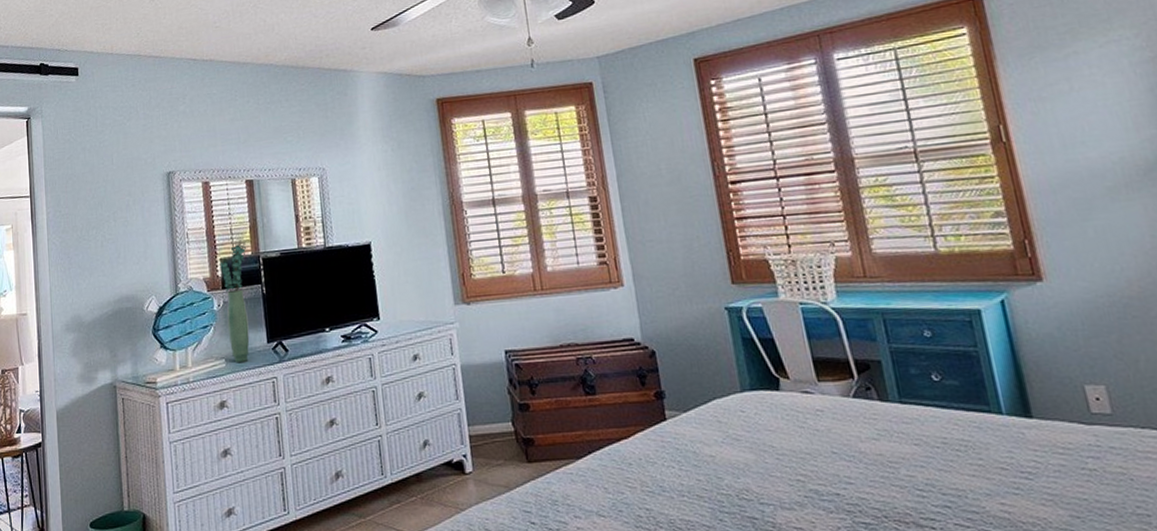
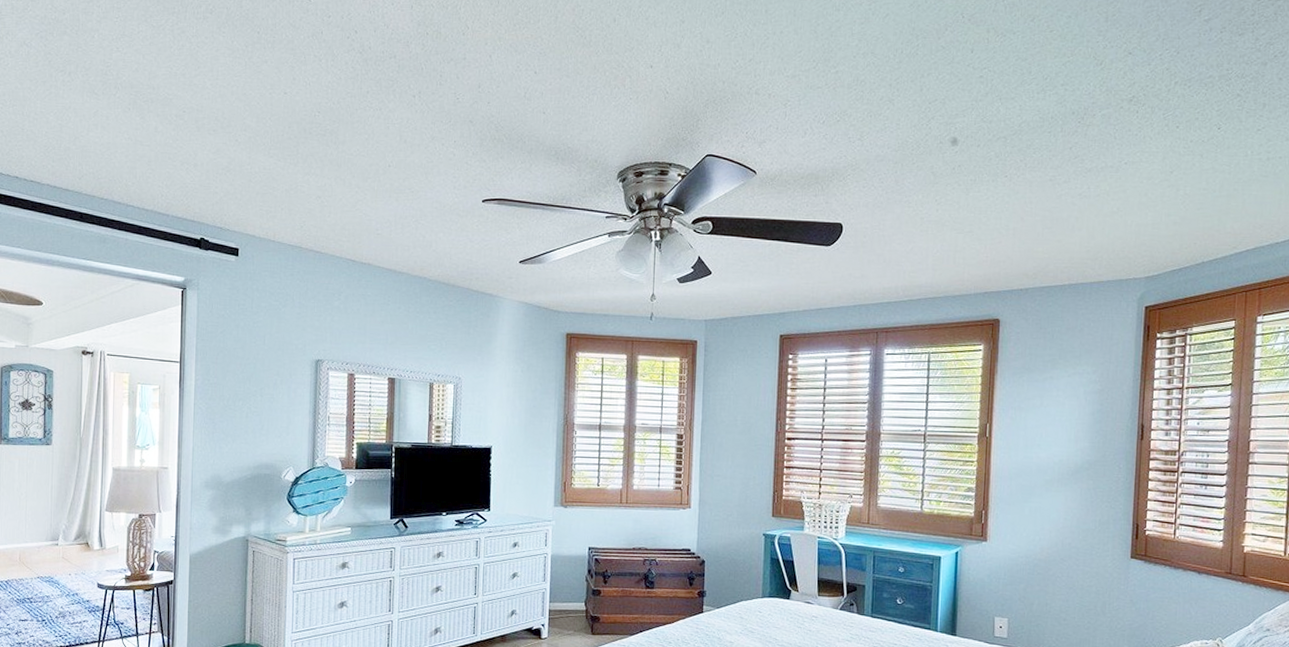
vase: present [220,238,250,363] -> none [356,428,381,533]

